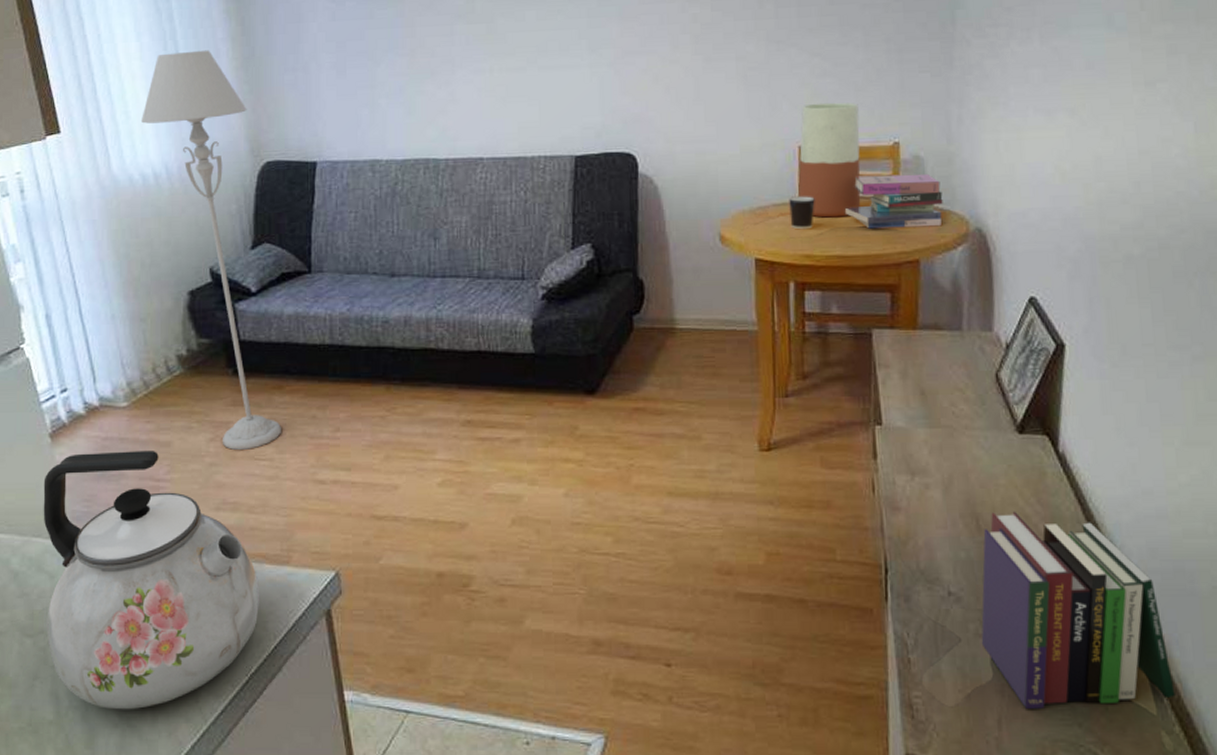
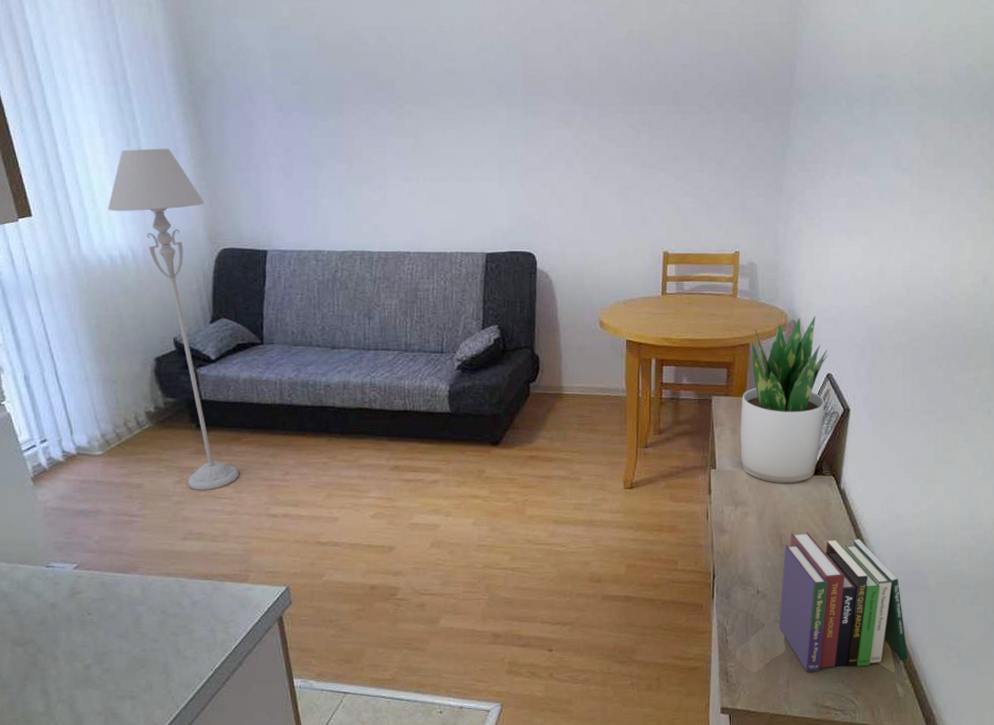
kettle: present [43,451,260,710] -> none [28,491,223,702]
mug: present [789,196,815,230] -> none [654,292,674,318]
vase: present [798,102,861,218] -> none [661,218,710,309]
books: present [844,173,943,229] -> none [695,277,769,319]
planter: none [912,221,1030,446] -> present [740,316,828,484]

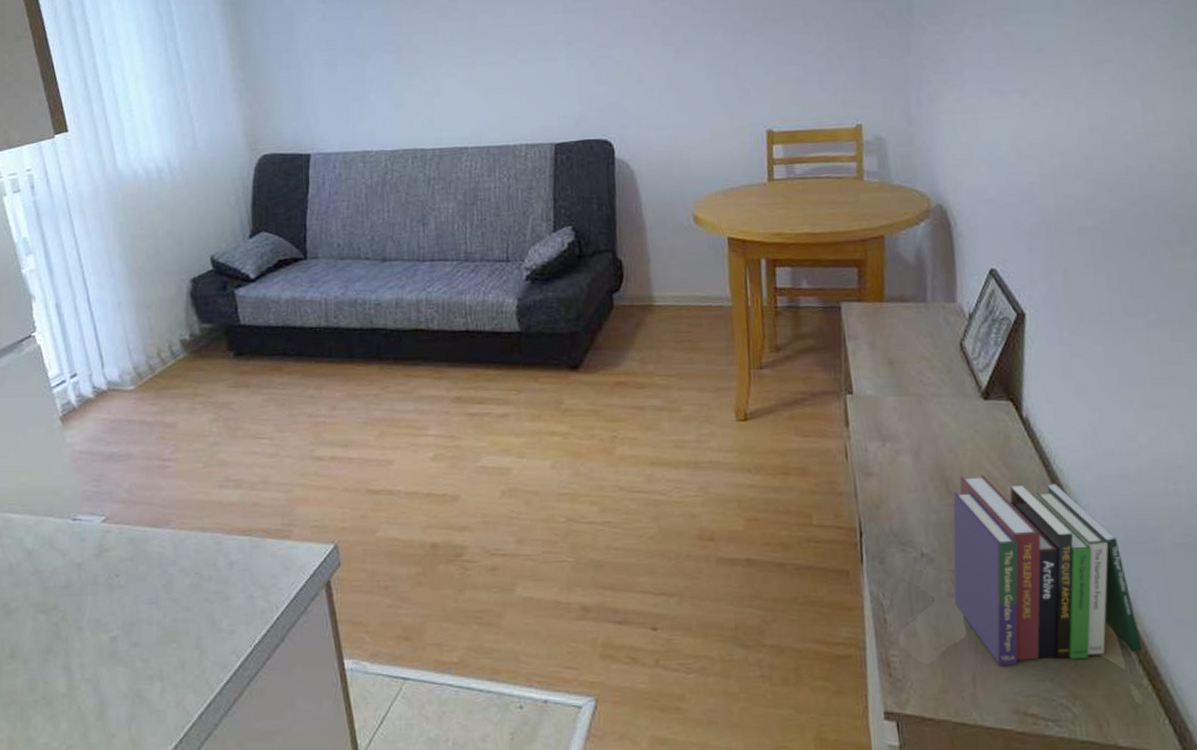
floor lamp: present [108,148,240,490] -> none [145,50,282,429]
planter: present [740,316,828,484] -> none [879,197,991,412]

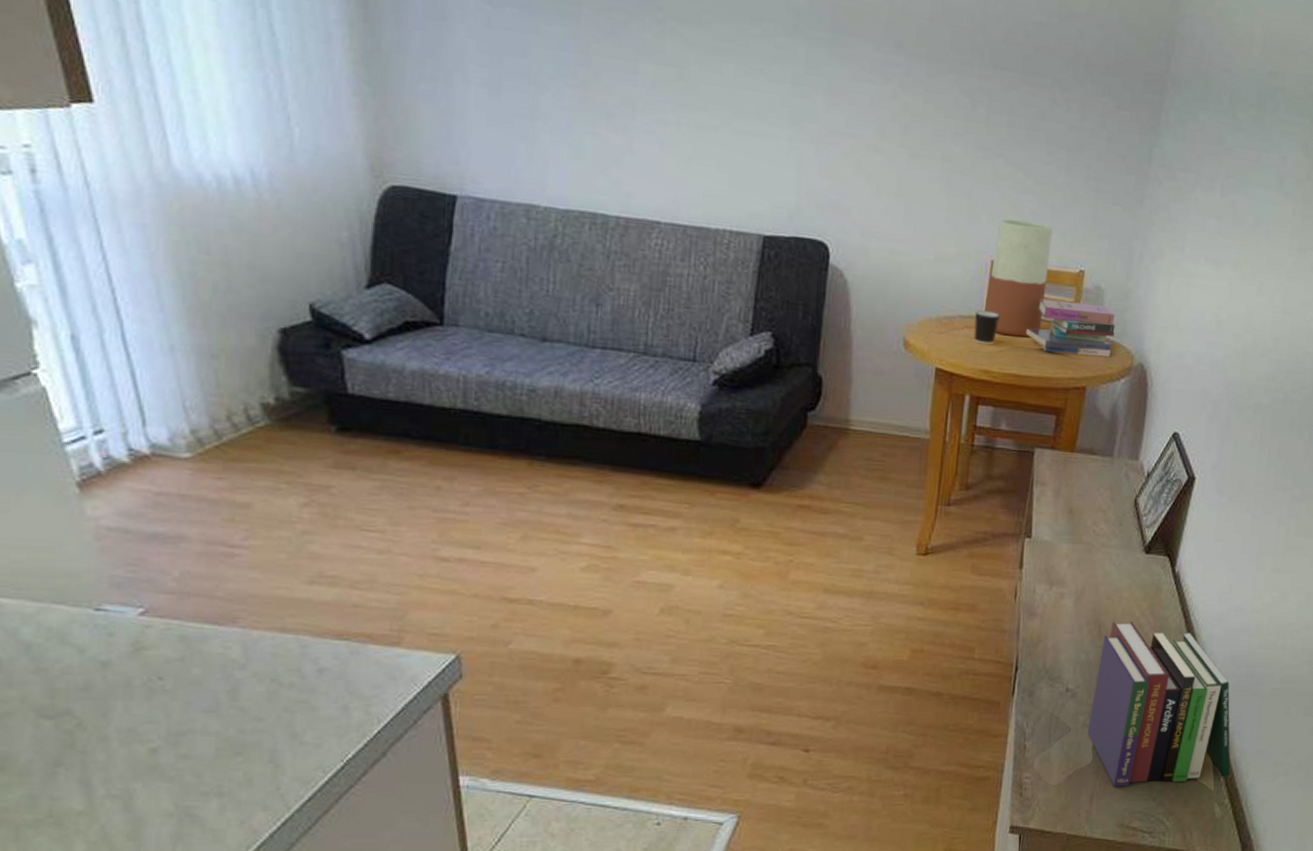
mug: none [758,177,784,209] -> present [973,310,1000,345]
vase: none [767,88,827,198] -> present [985,219,1053,338]
books: none [811,153,905,207] -> present [1025,298,1115,358]

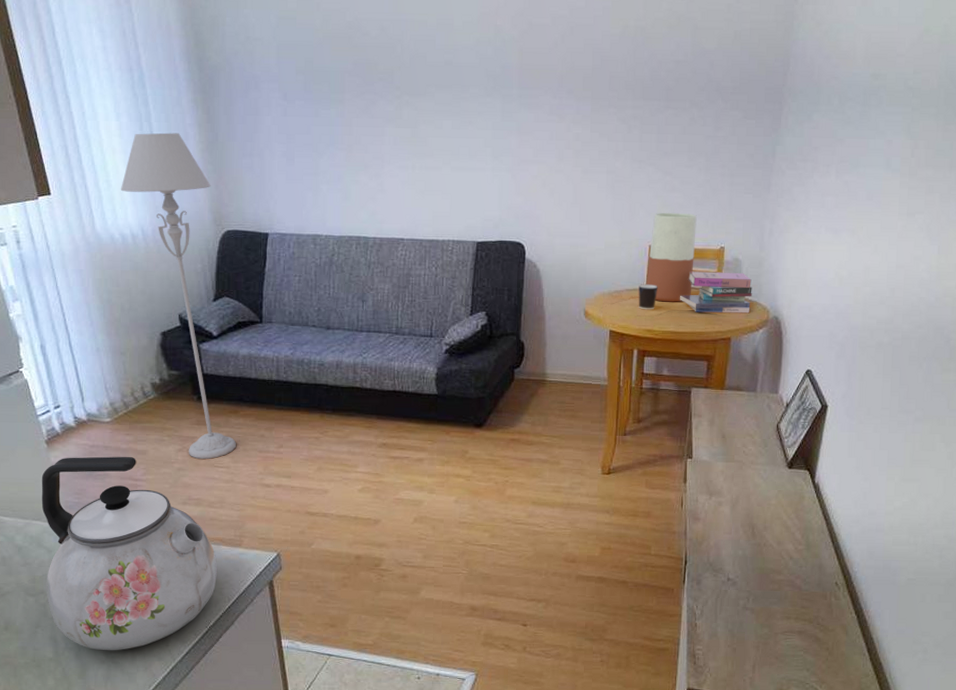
kettle: none [68,509,363,799] -> present [41,456,218,651]
floor lamp: none [217,23,398,519] -> present [121,132,237,459]
books: present [1087,620,1231,787] -> none [747,523,874,659]

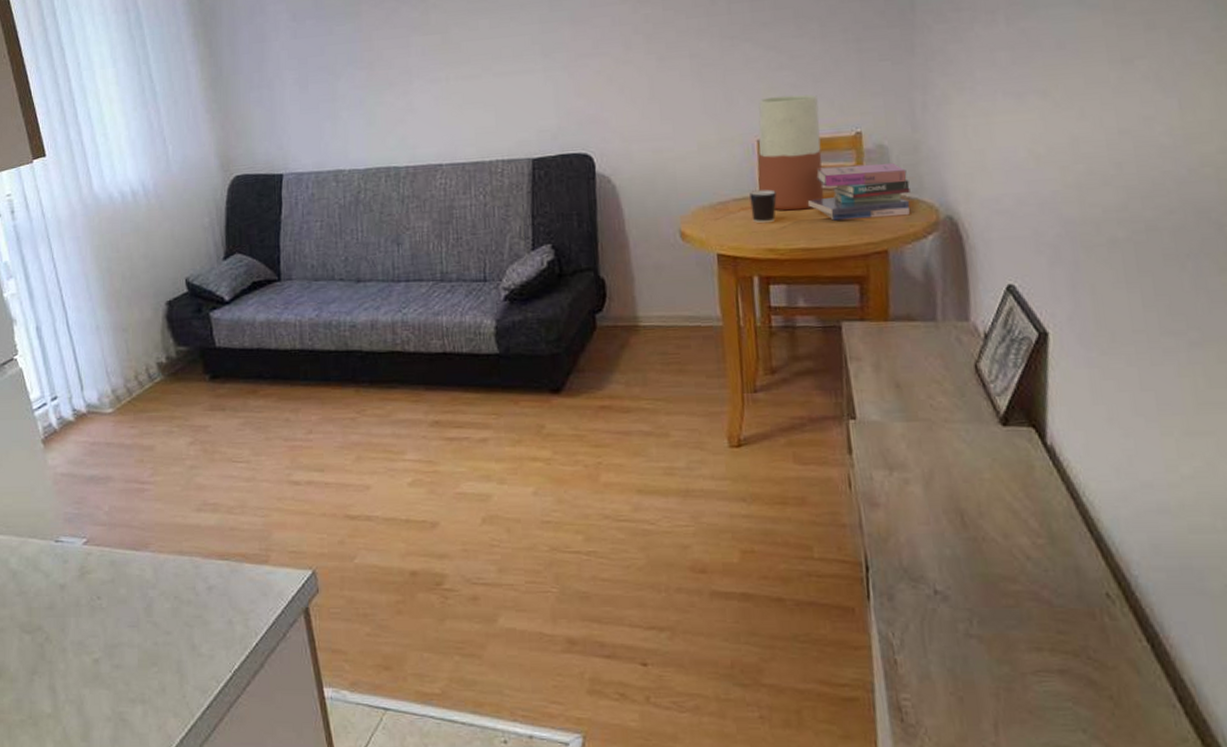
kettle: present [41,456,218,651] -> none [38,455,241,705]
floor lamp: present [121,132,237,459] -> none [119,72,258,453]

